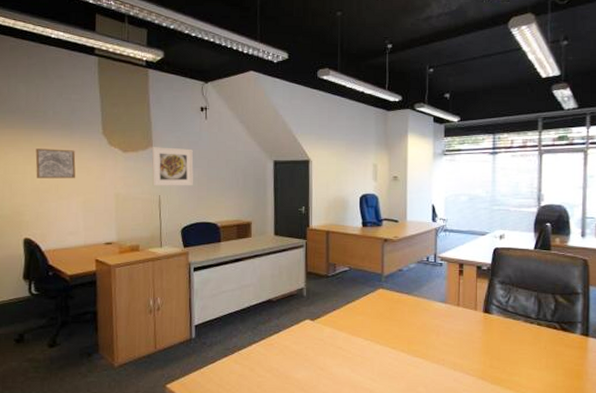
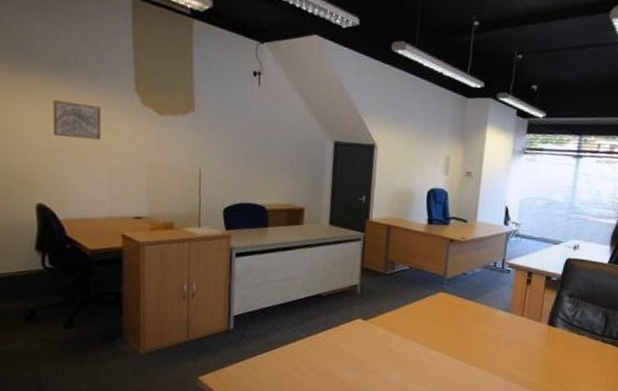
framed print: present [152,147,194,186] -> none [192,112,242,162]

